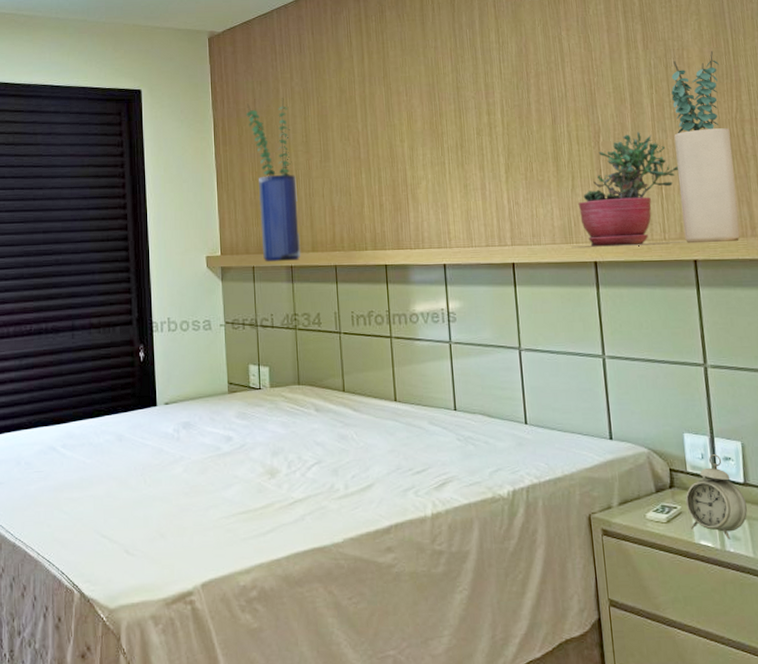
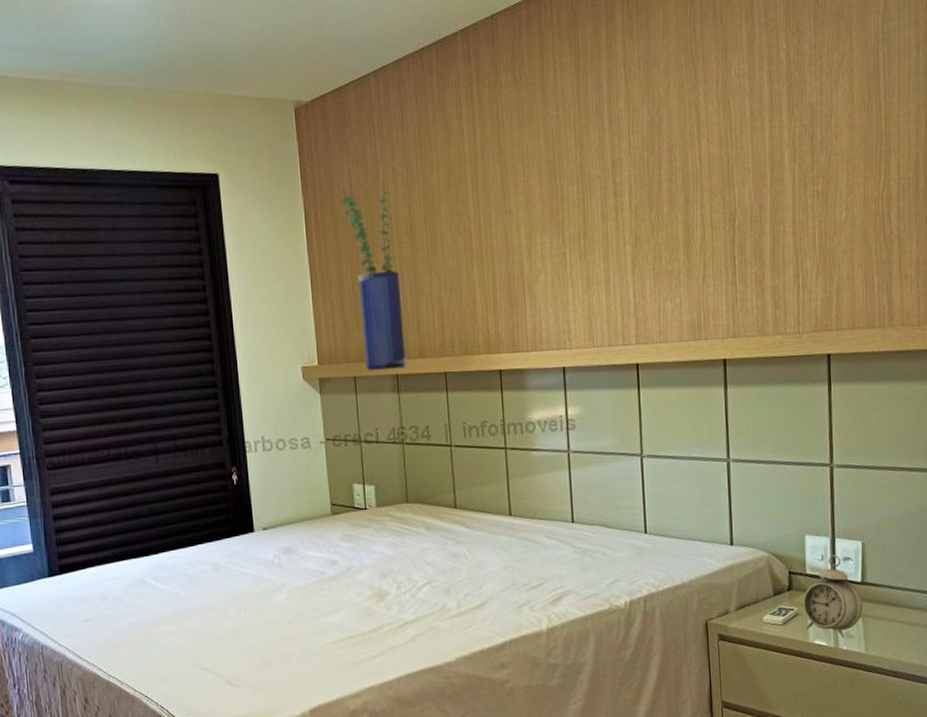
succulent plant: present [571,131,687,249] -> none [700,212,821,346]
vase: present [671,51,741,244] -> none [815,117,878,337]

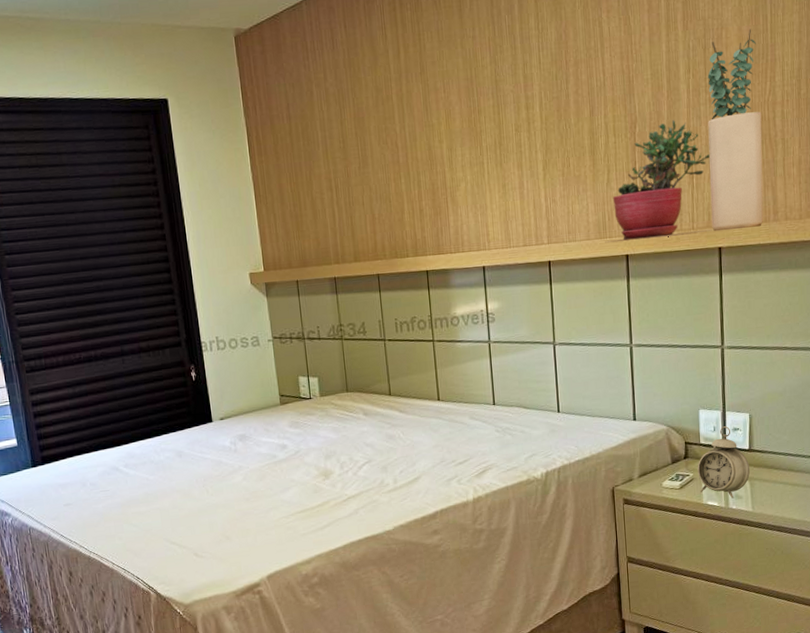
vase: present [341,181,408,372] -> none [279,101,344,276]
succulent plant: none [700,212,821,346] -> present [605,119,713,244]
vase: none [815,117,878,337] -> present [708,29,764,232]

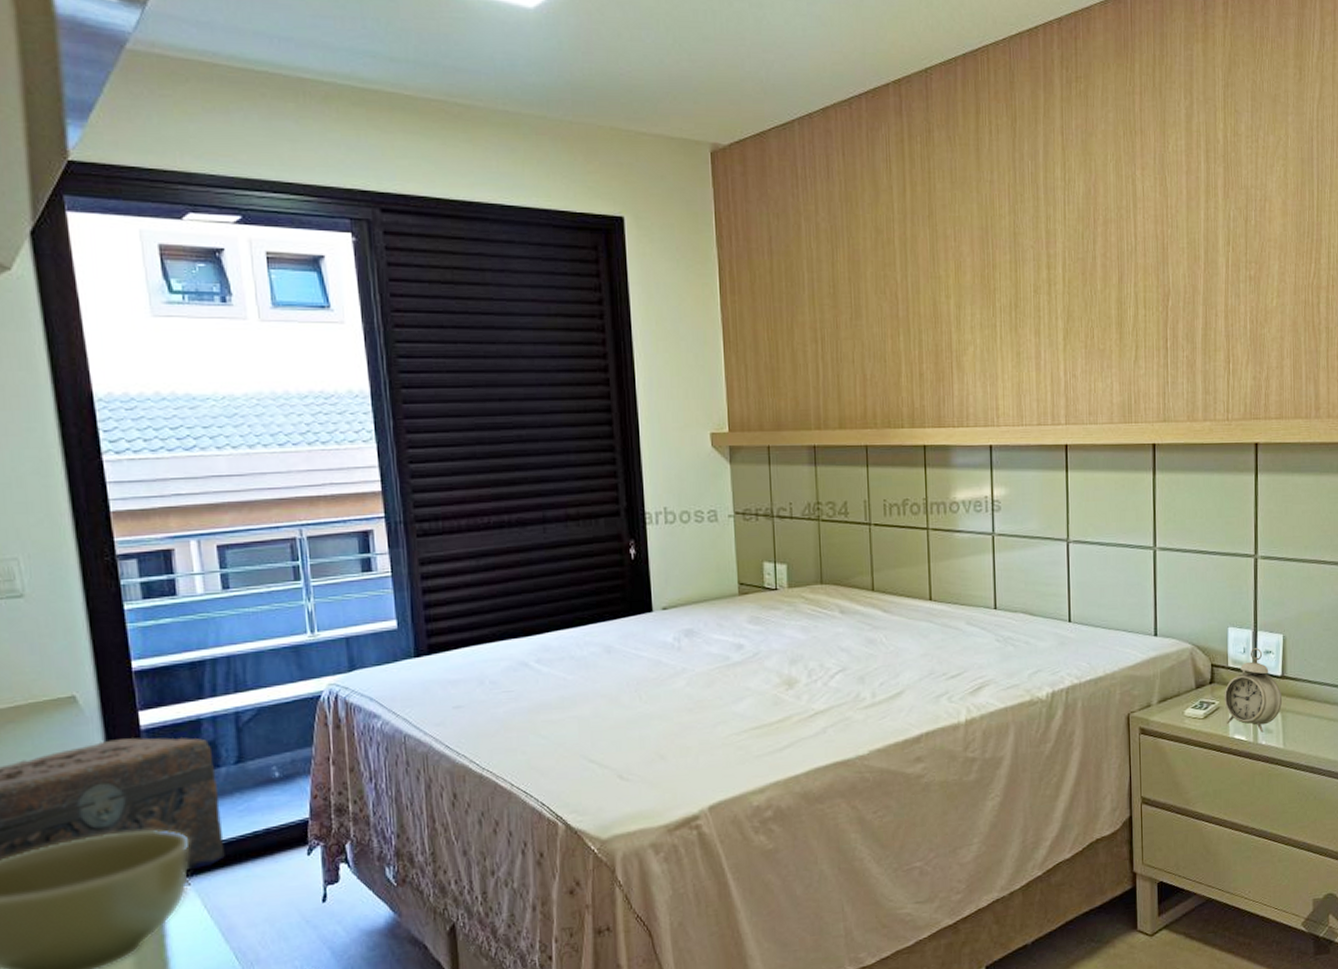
succulent plant: present [605,119,713,244] -> none [1130,295,1250,429]
vase: present [708,29,764,232] -> none [1247,204,1306,425]

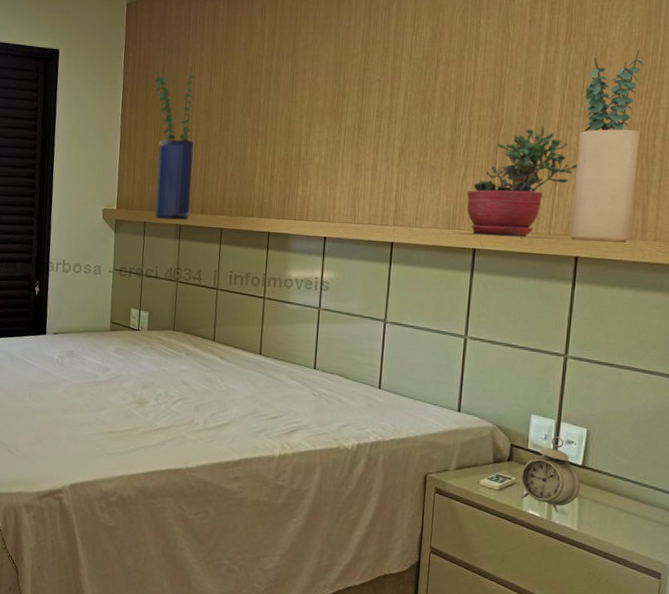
vase: none [759,236,826,441] -> present [154,67,195,220]
succulent plant: none [1130,295,1250,429] -> present [452,126,577,239]
vase: none [1247,204,1306,425] -> present [570,50,643,243]

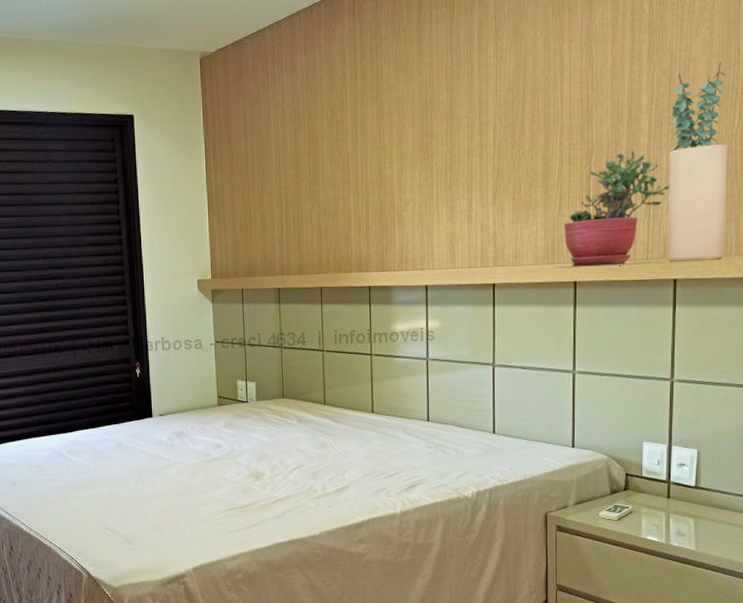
vase: present [154,67,195,220] -> none [236,121,288,285]
alarm clock: present [520,436,581,513] -> none [637,461,696,535]

